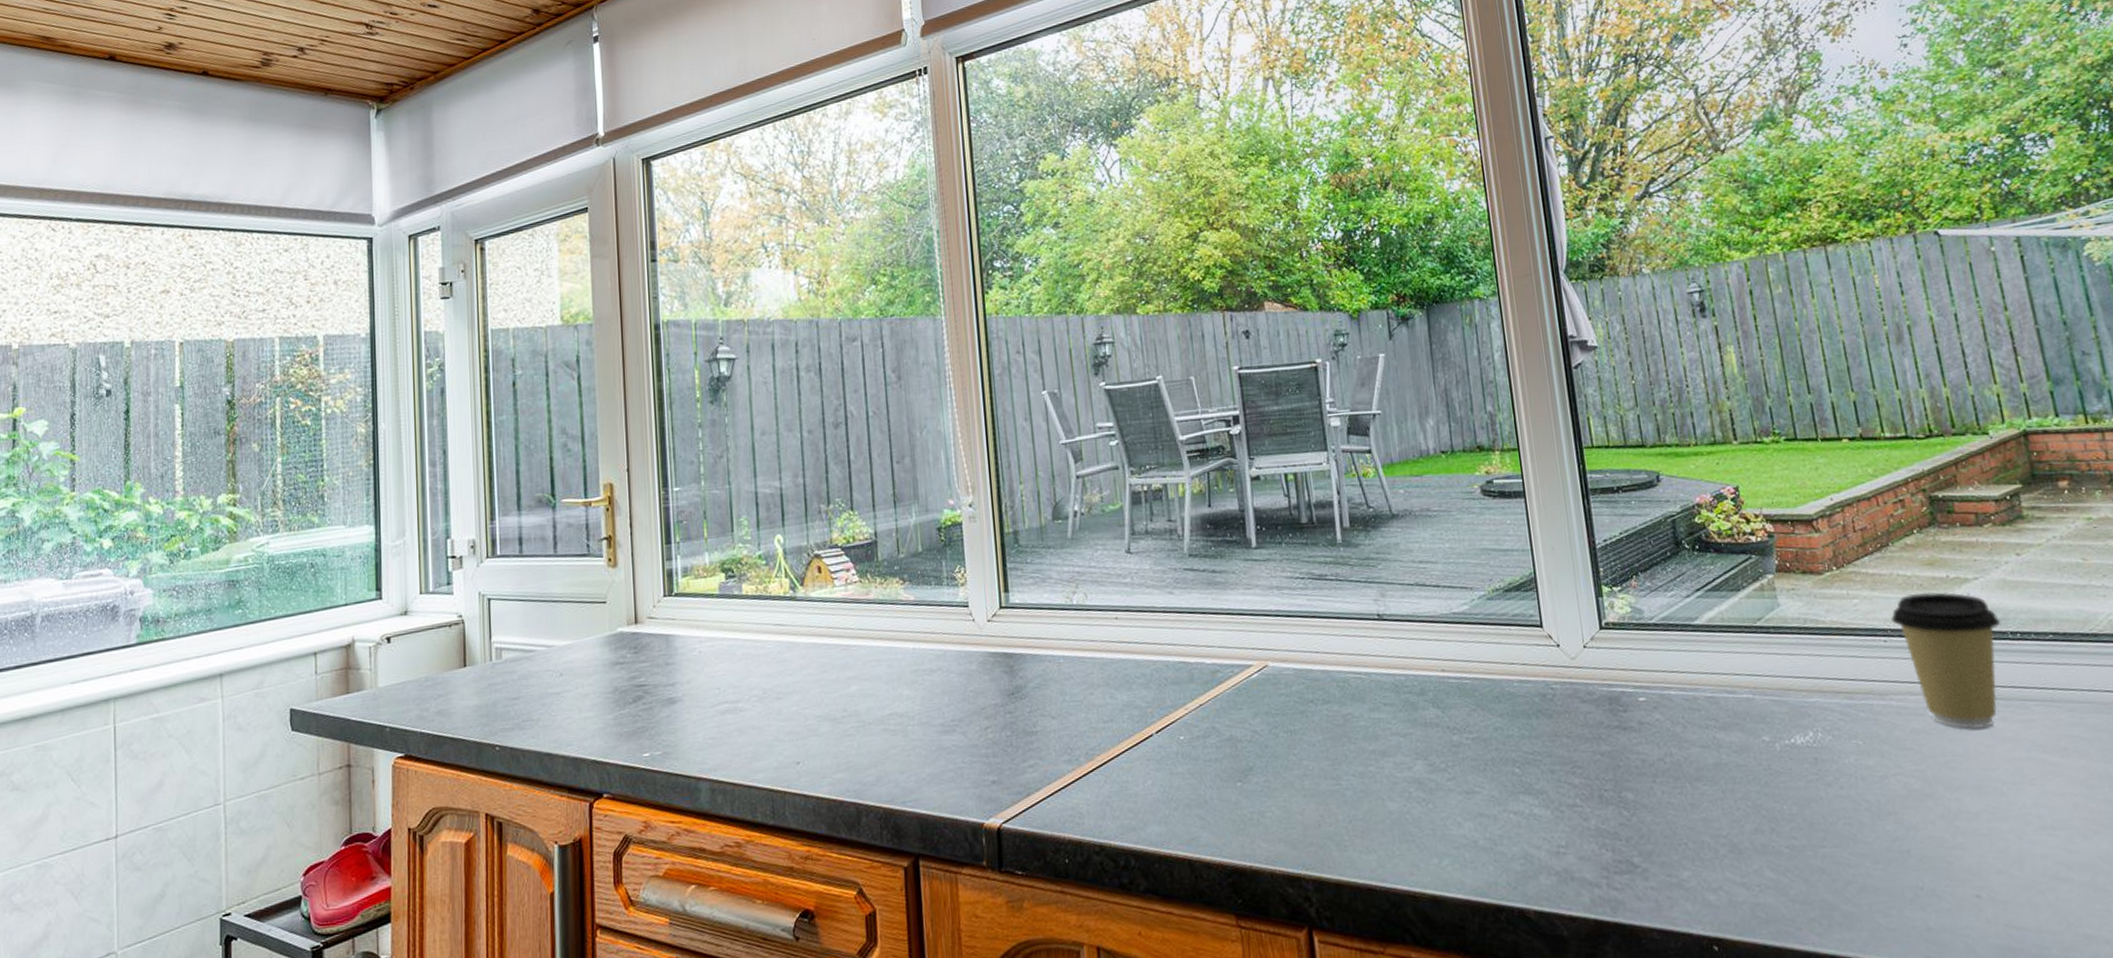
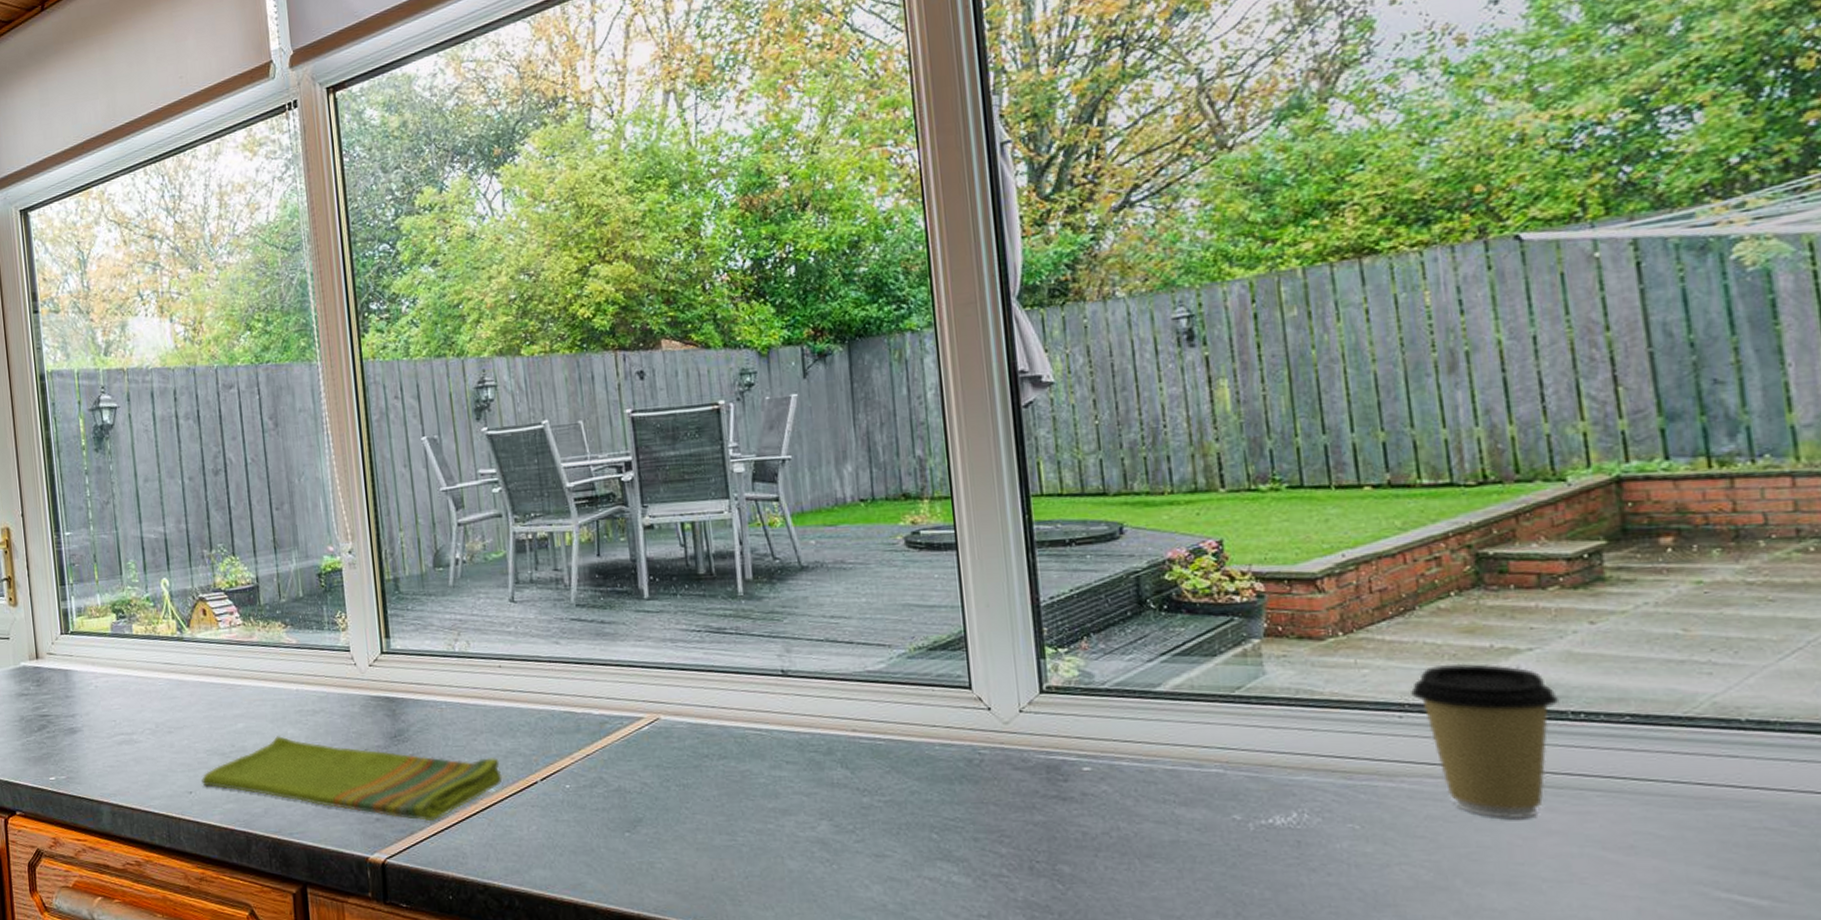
dish towel: none [811,698,1119,781] -> present [202,736,502,821]

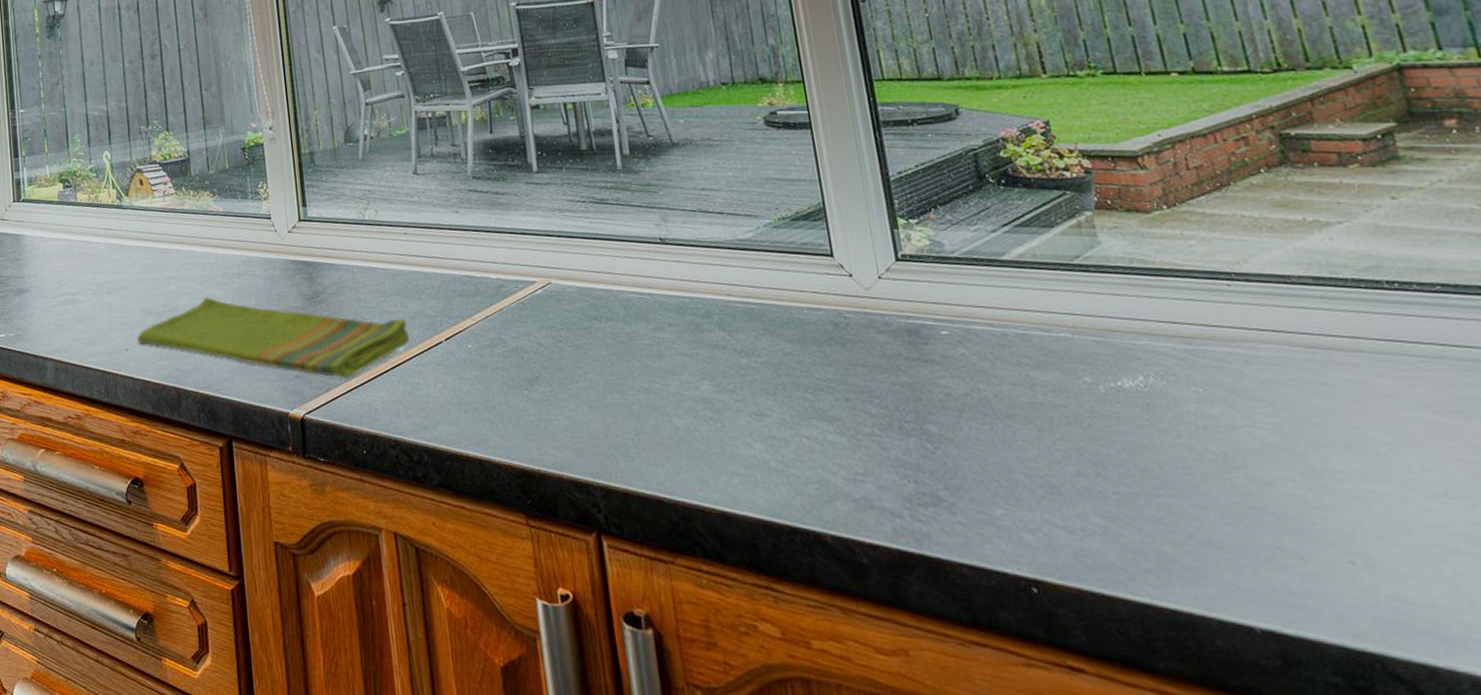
coffee cup: present [1411,663,1560,819] -> none [1235,235,1374,384]

